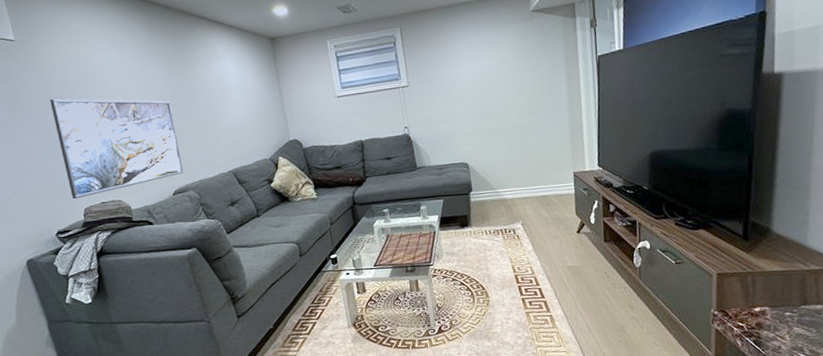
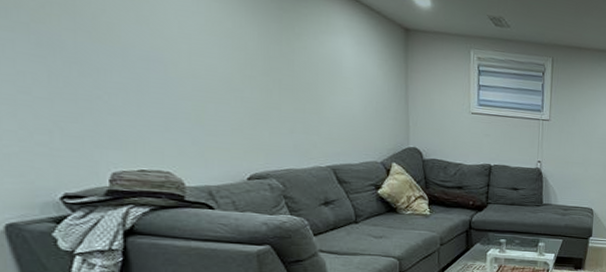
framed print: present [50,98,184,200] -> none [73,20,267,159]

